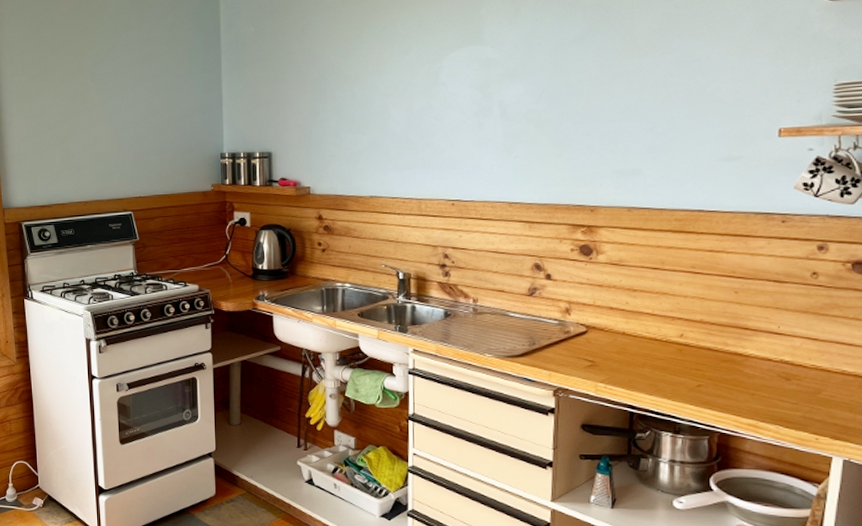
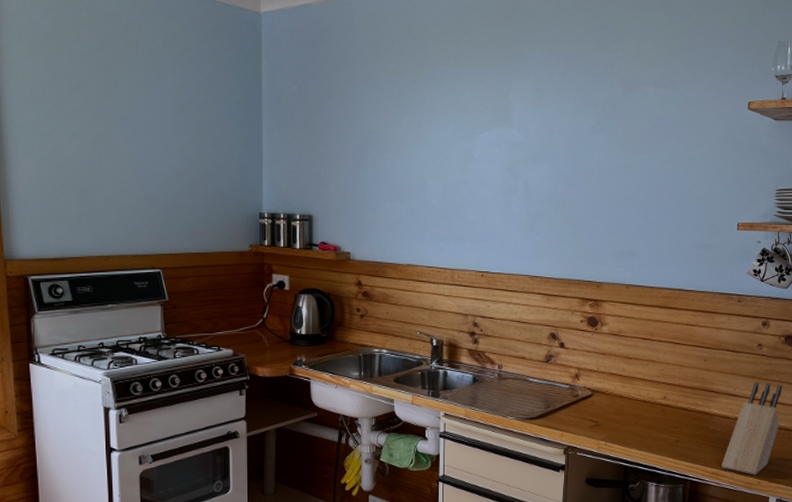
knife block: none [762,317,849,430] -> present [721,381,782,476]

